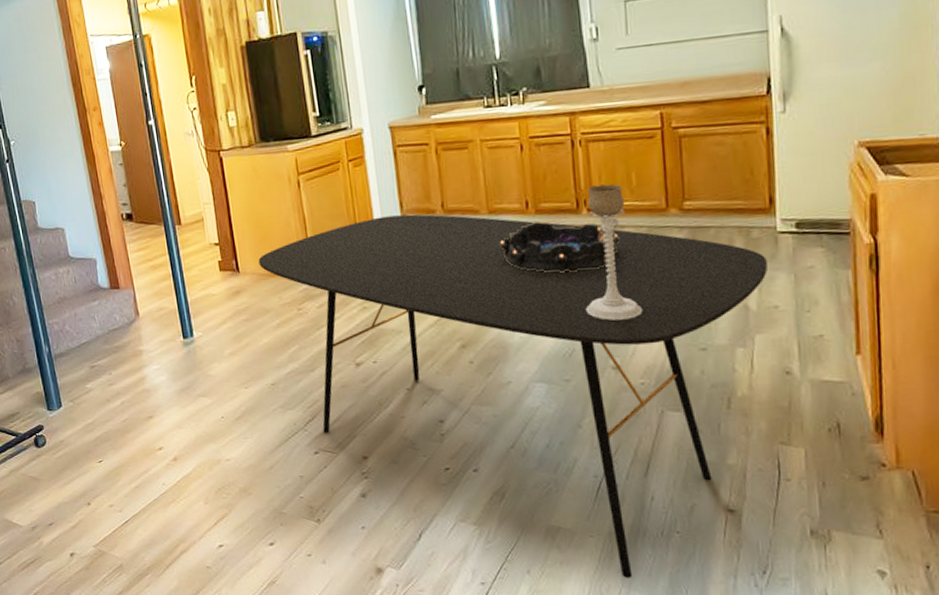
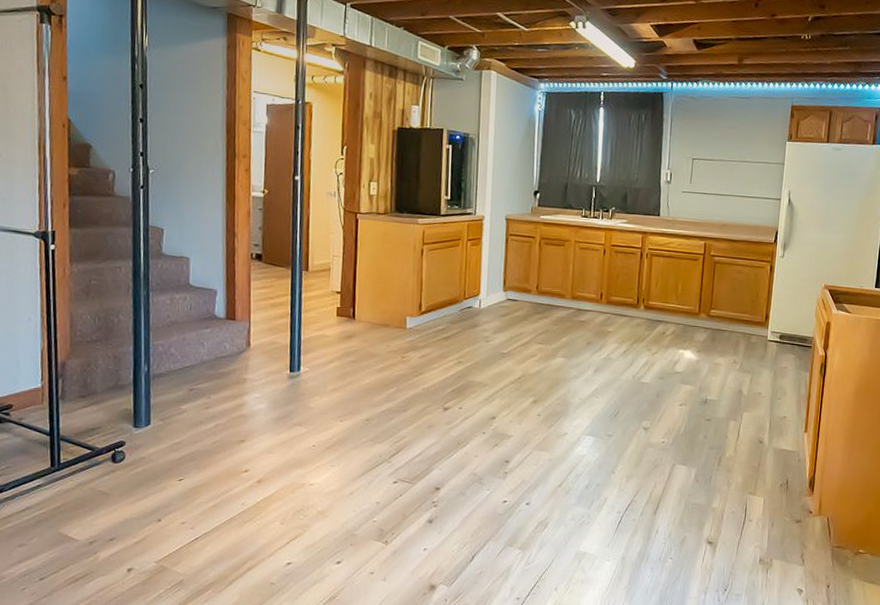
dining table: present [258,214,767,578] -> none [374,289,758,594]
decorative bowl: present [500,221,620,273] -> none [576,309,664,352]
candle holder: present [585,184,643,321] -> none [631,289,672,393]

